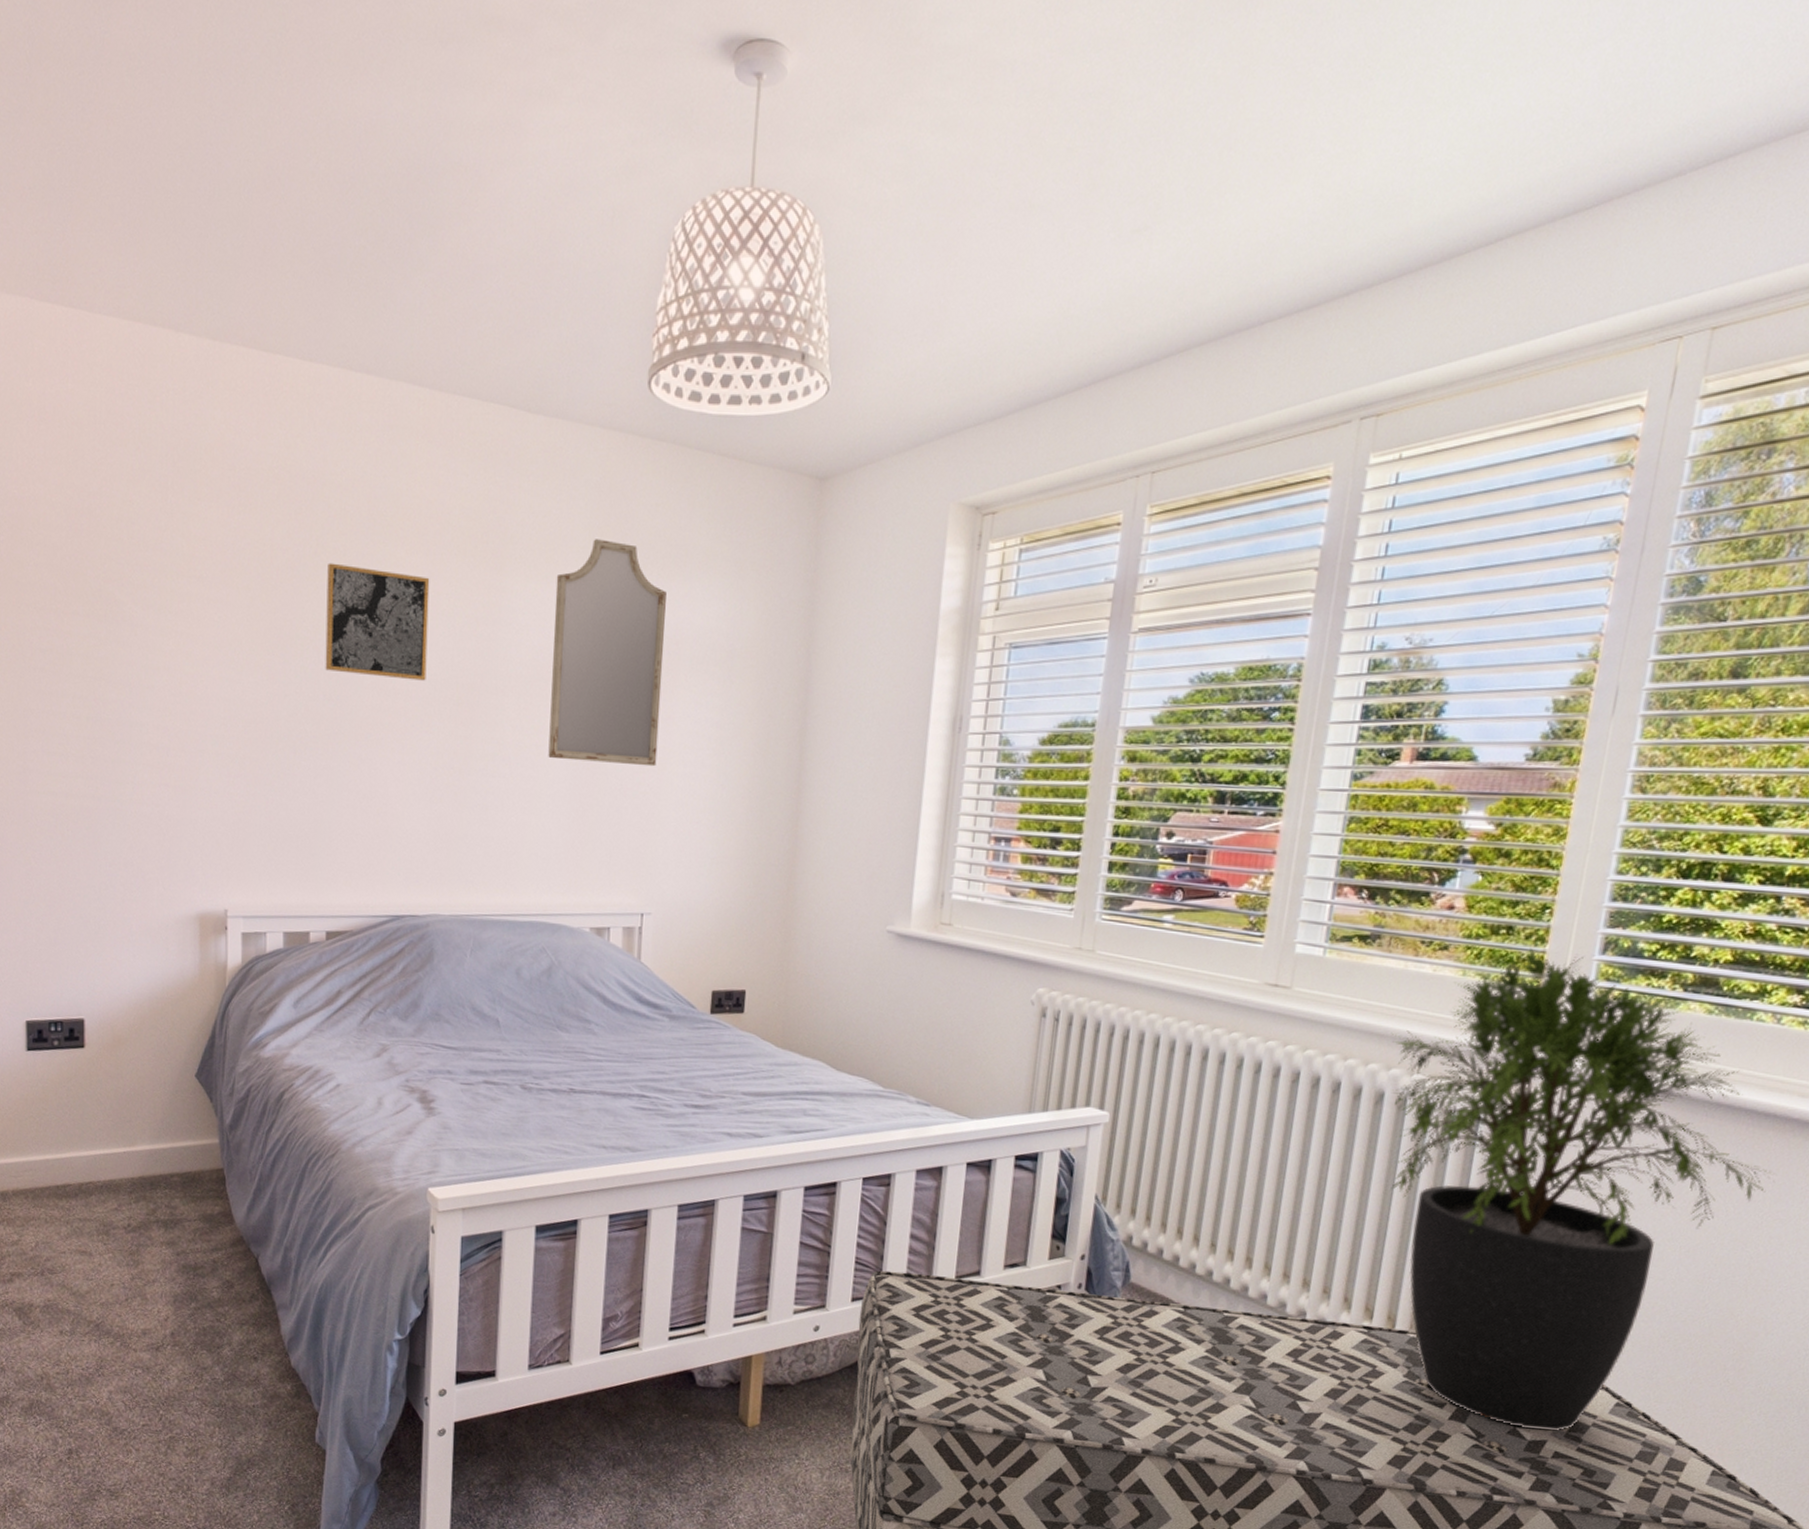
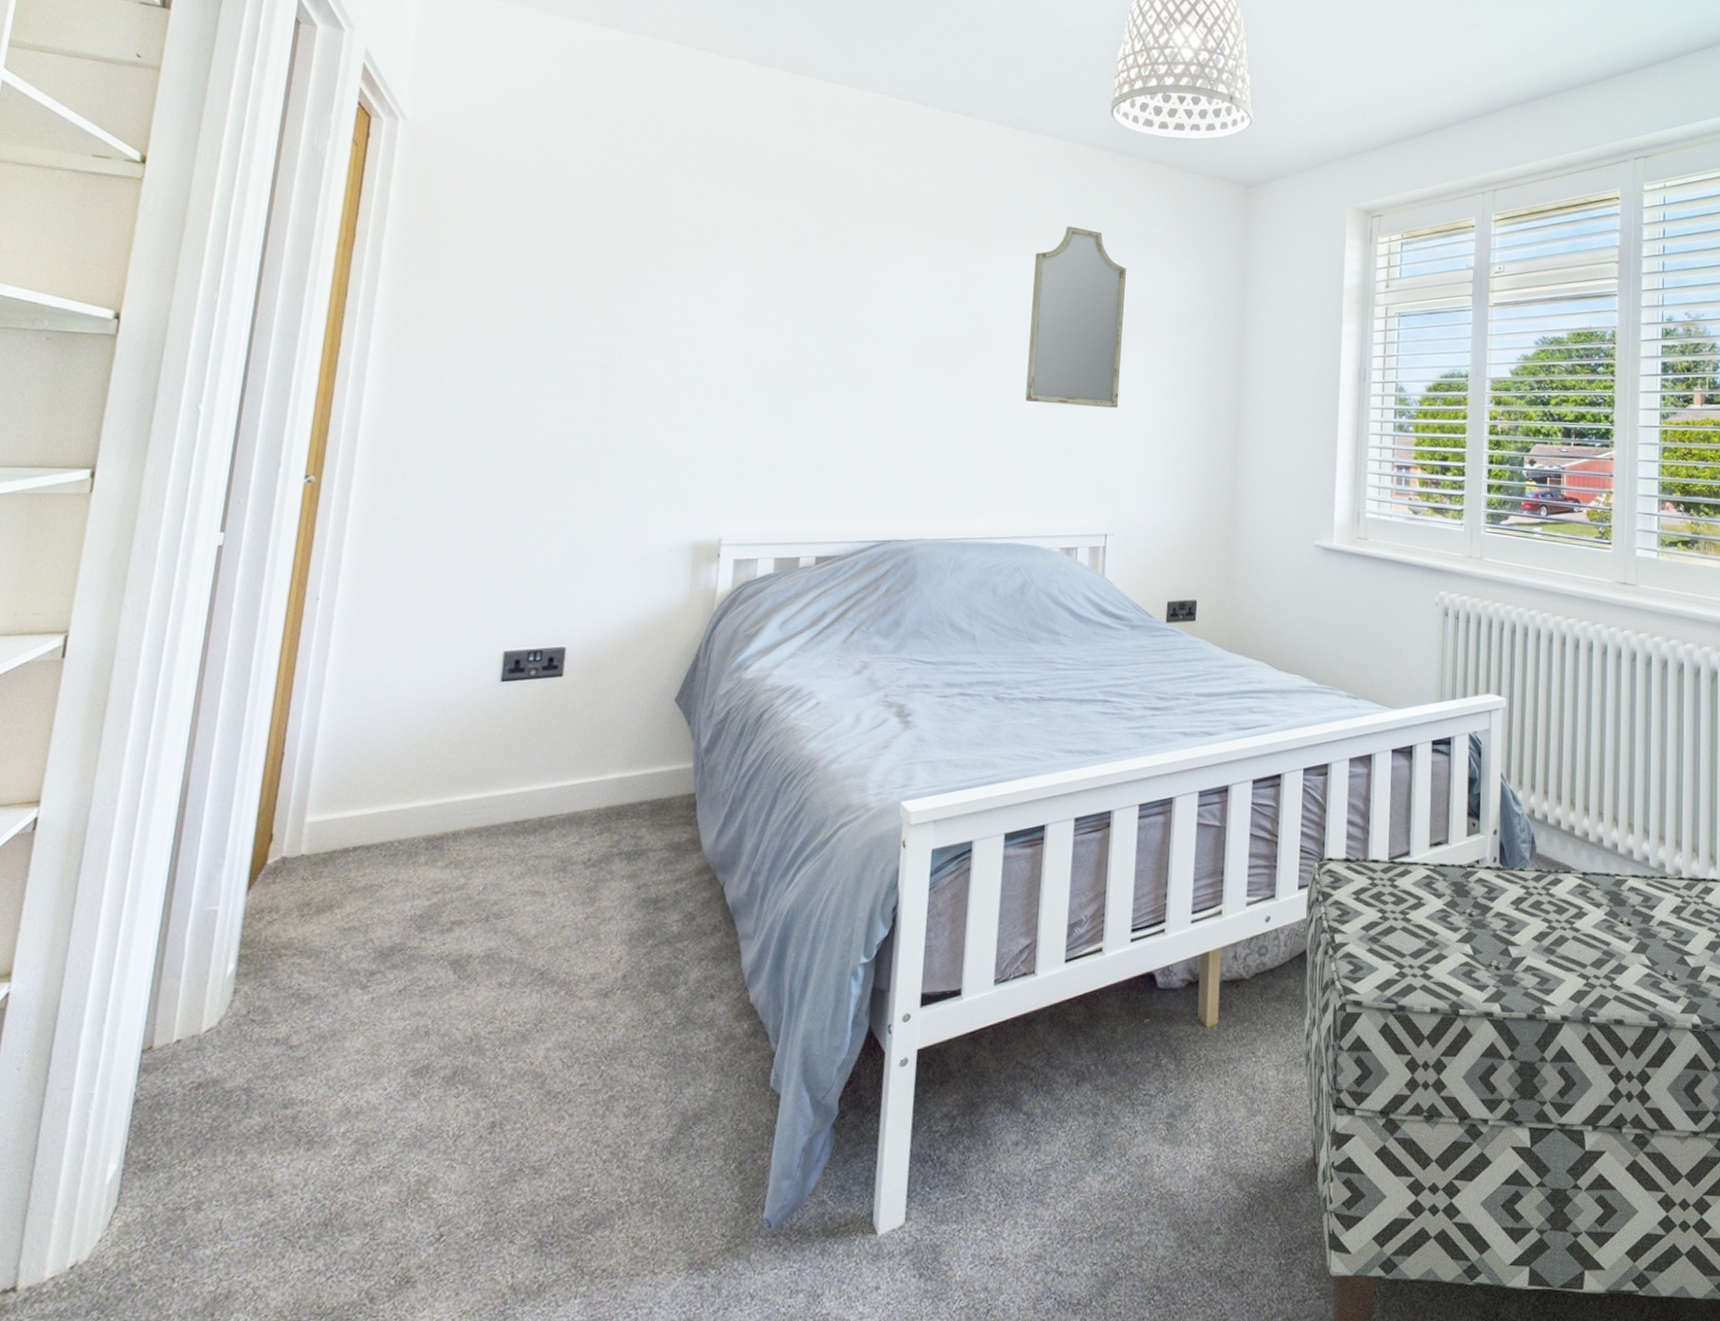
wall art: present [325,563,430,681] -> none [830,239,927,337]

